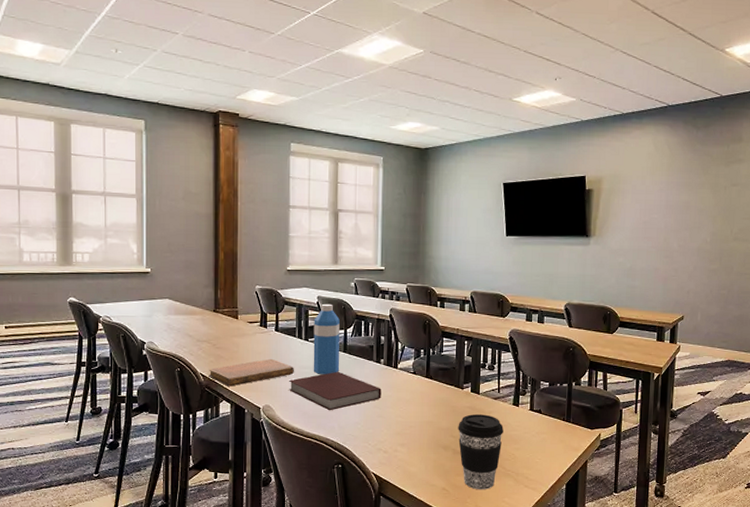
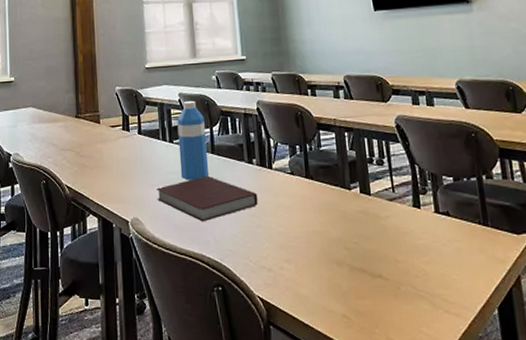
notebook: present [208,358,294,387] -> none [73,164,161,198]
coffee cup: present [458,414,504,489] -> none [350,220,408,316]

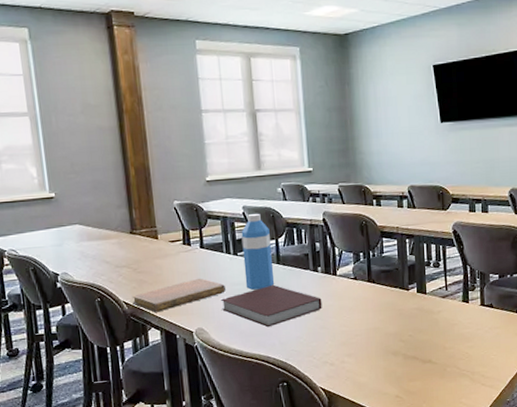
notebook: none [73,164,161,198] -> present [132,278,225,313]

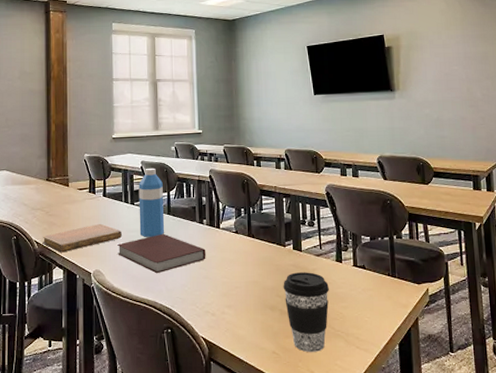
coffee cup: none [406,314,455,393] -> present [283,272,329,352]

